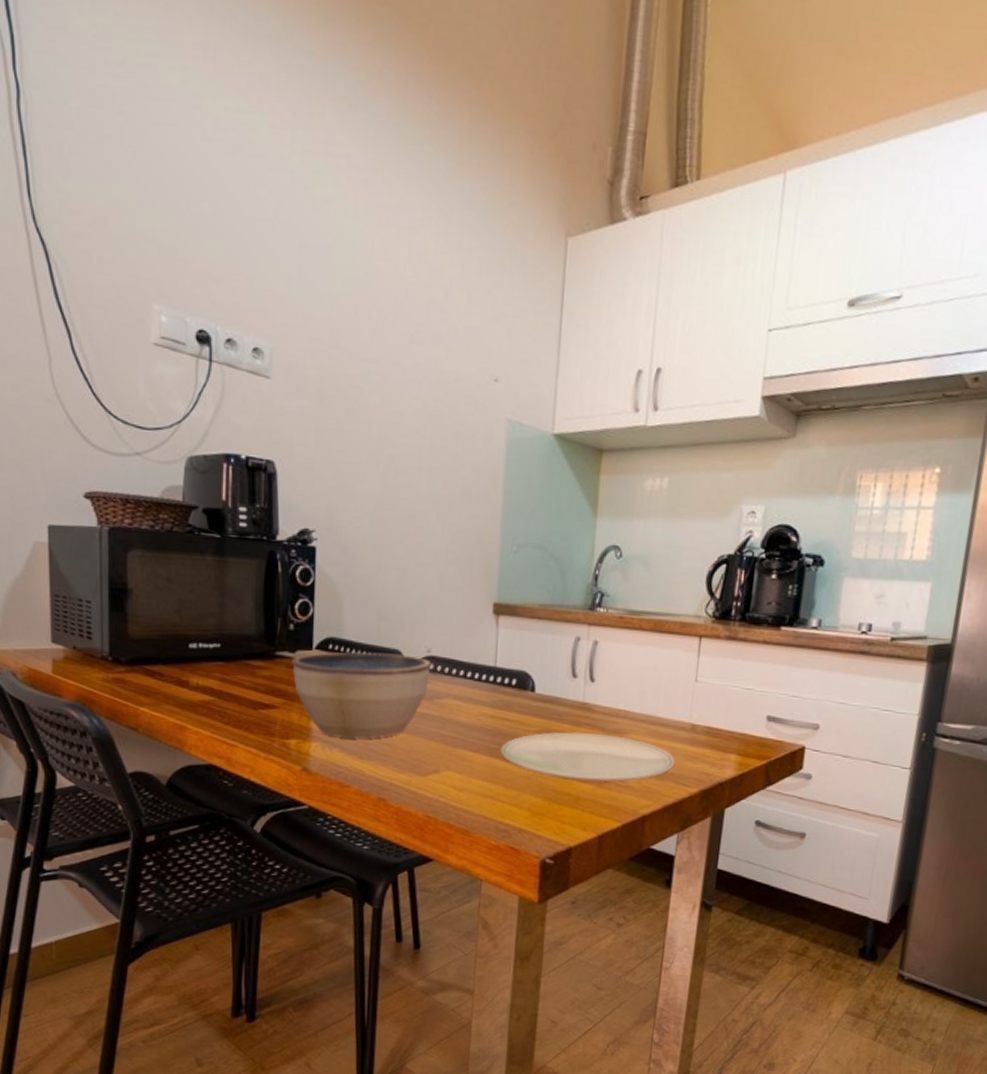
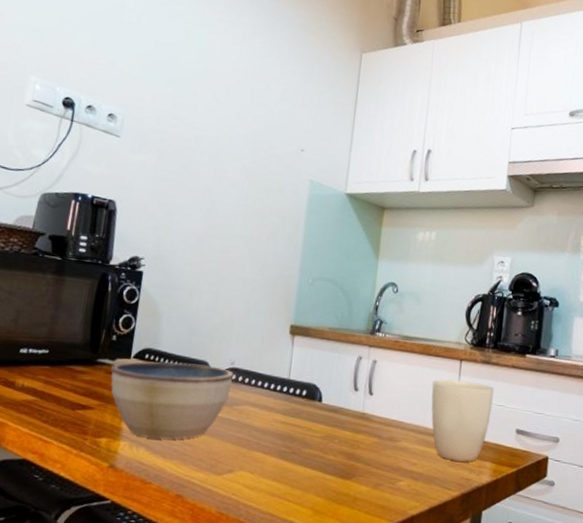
plate: present [501,732,675,783] -> none [289,438,440,485]
mug: none [664,660,740,755] -> present [431,379,494,462]

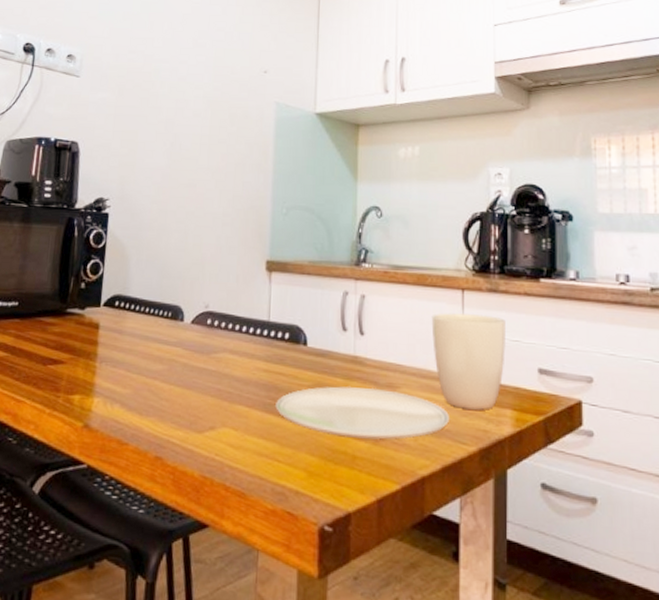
bowl: present [111,361,234,439] -> none [81,308,209,394]
plate: none [289,438,440,485] -> present [275,386,450,440]

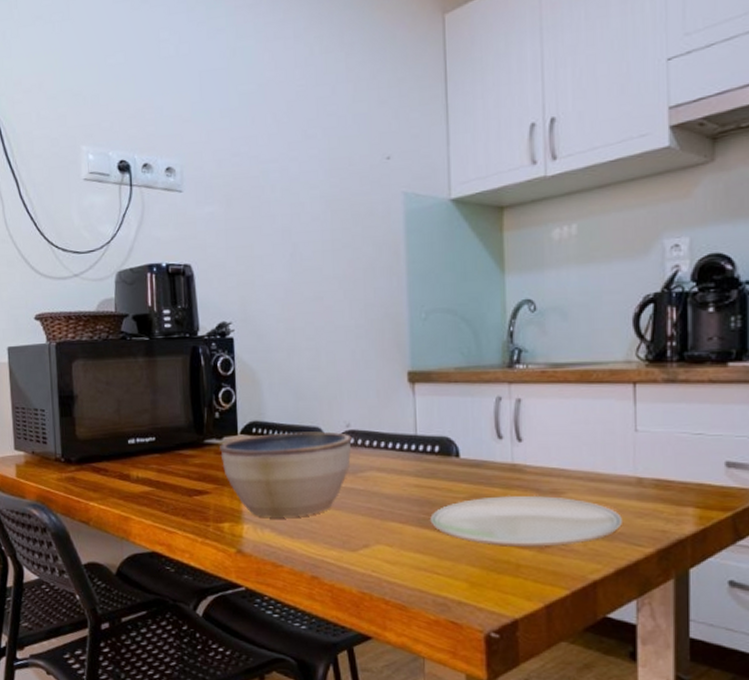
bowl: none [81,308,209,394] -> present [220,431,352,517]
mug: present [431,313,506,410] -> none [598,409,686,510]

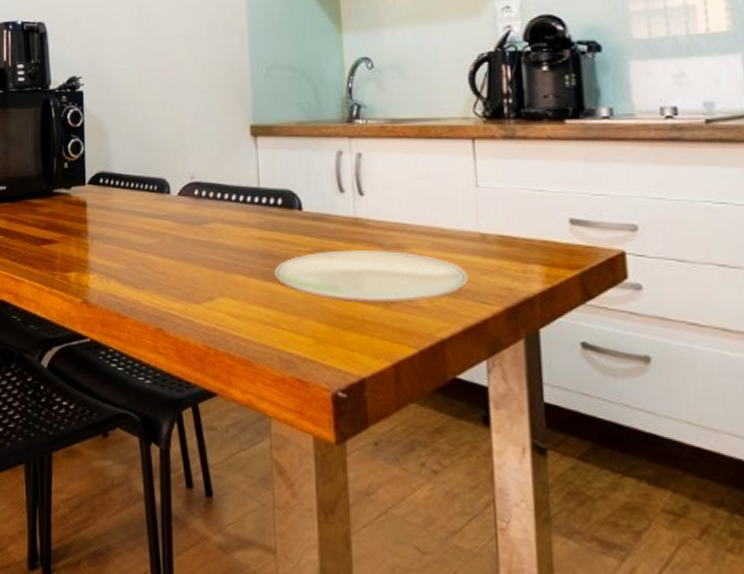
bowl: present [220,431,352,517] -> none [68,183,196,268]

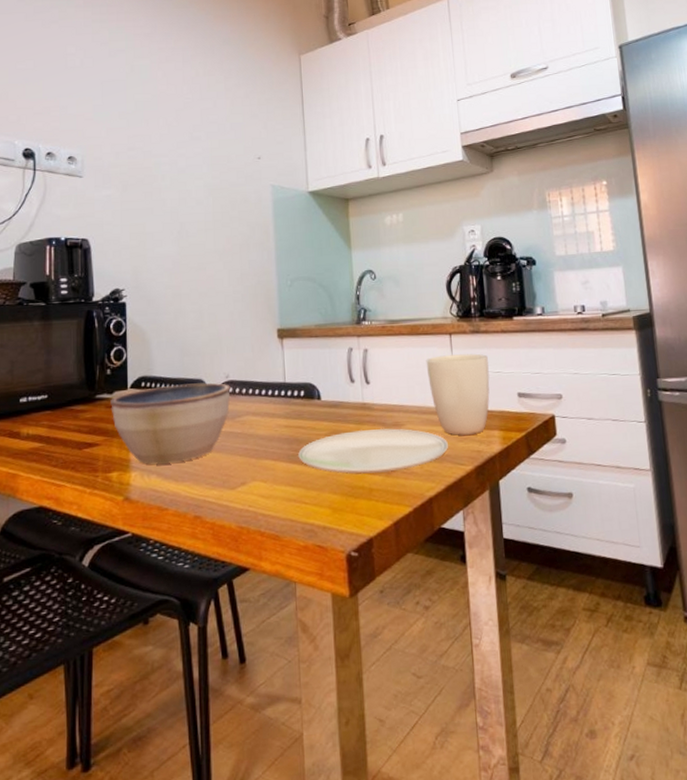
bowl: none [68,183,196,268] -> present [110,382,231,464]
mug: none [439,165,529,267] -> present [426,353,490,435]

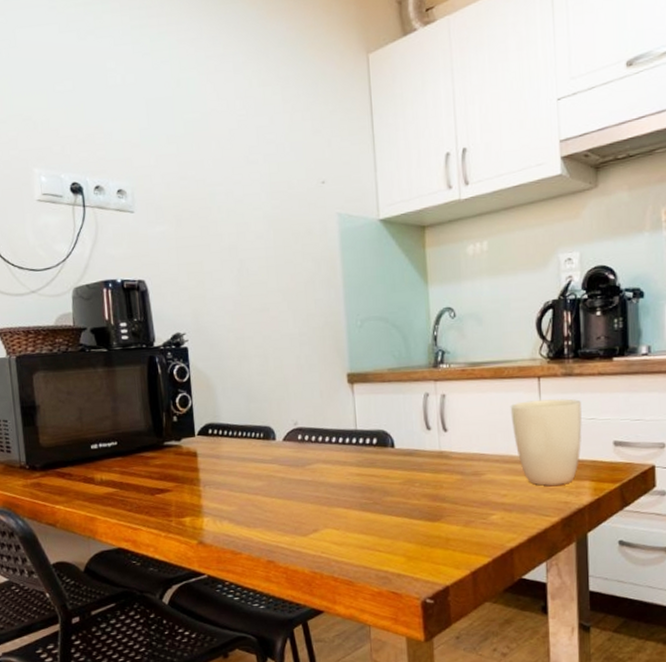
bowl: present [110,382,231,464] -> none [179,430,300,510]
plate: present [298,428,449,475] -> none [371,477,533,524]

